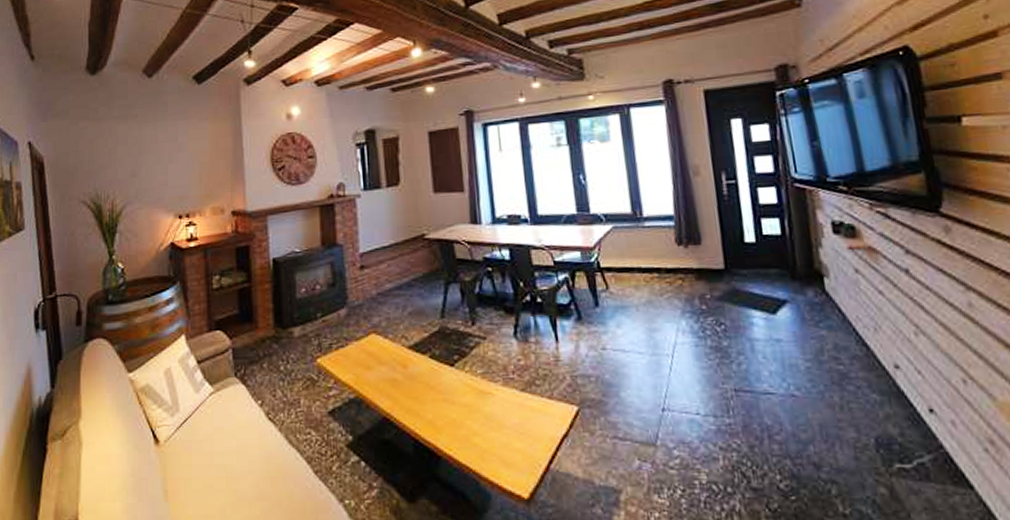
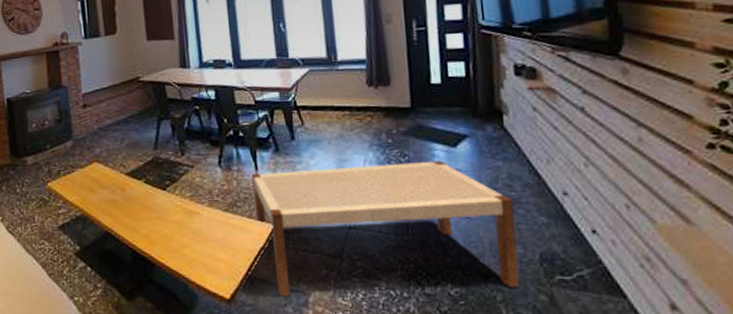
bench: none [551,329,855,495] -> present [251,160,519,297]

